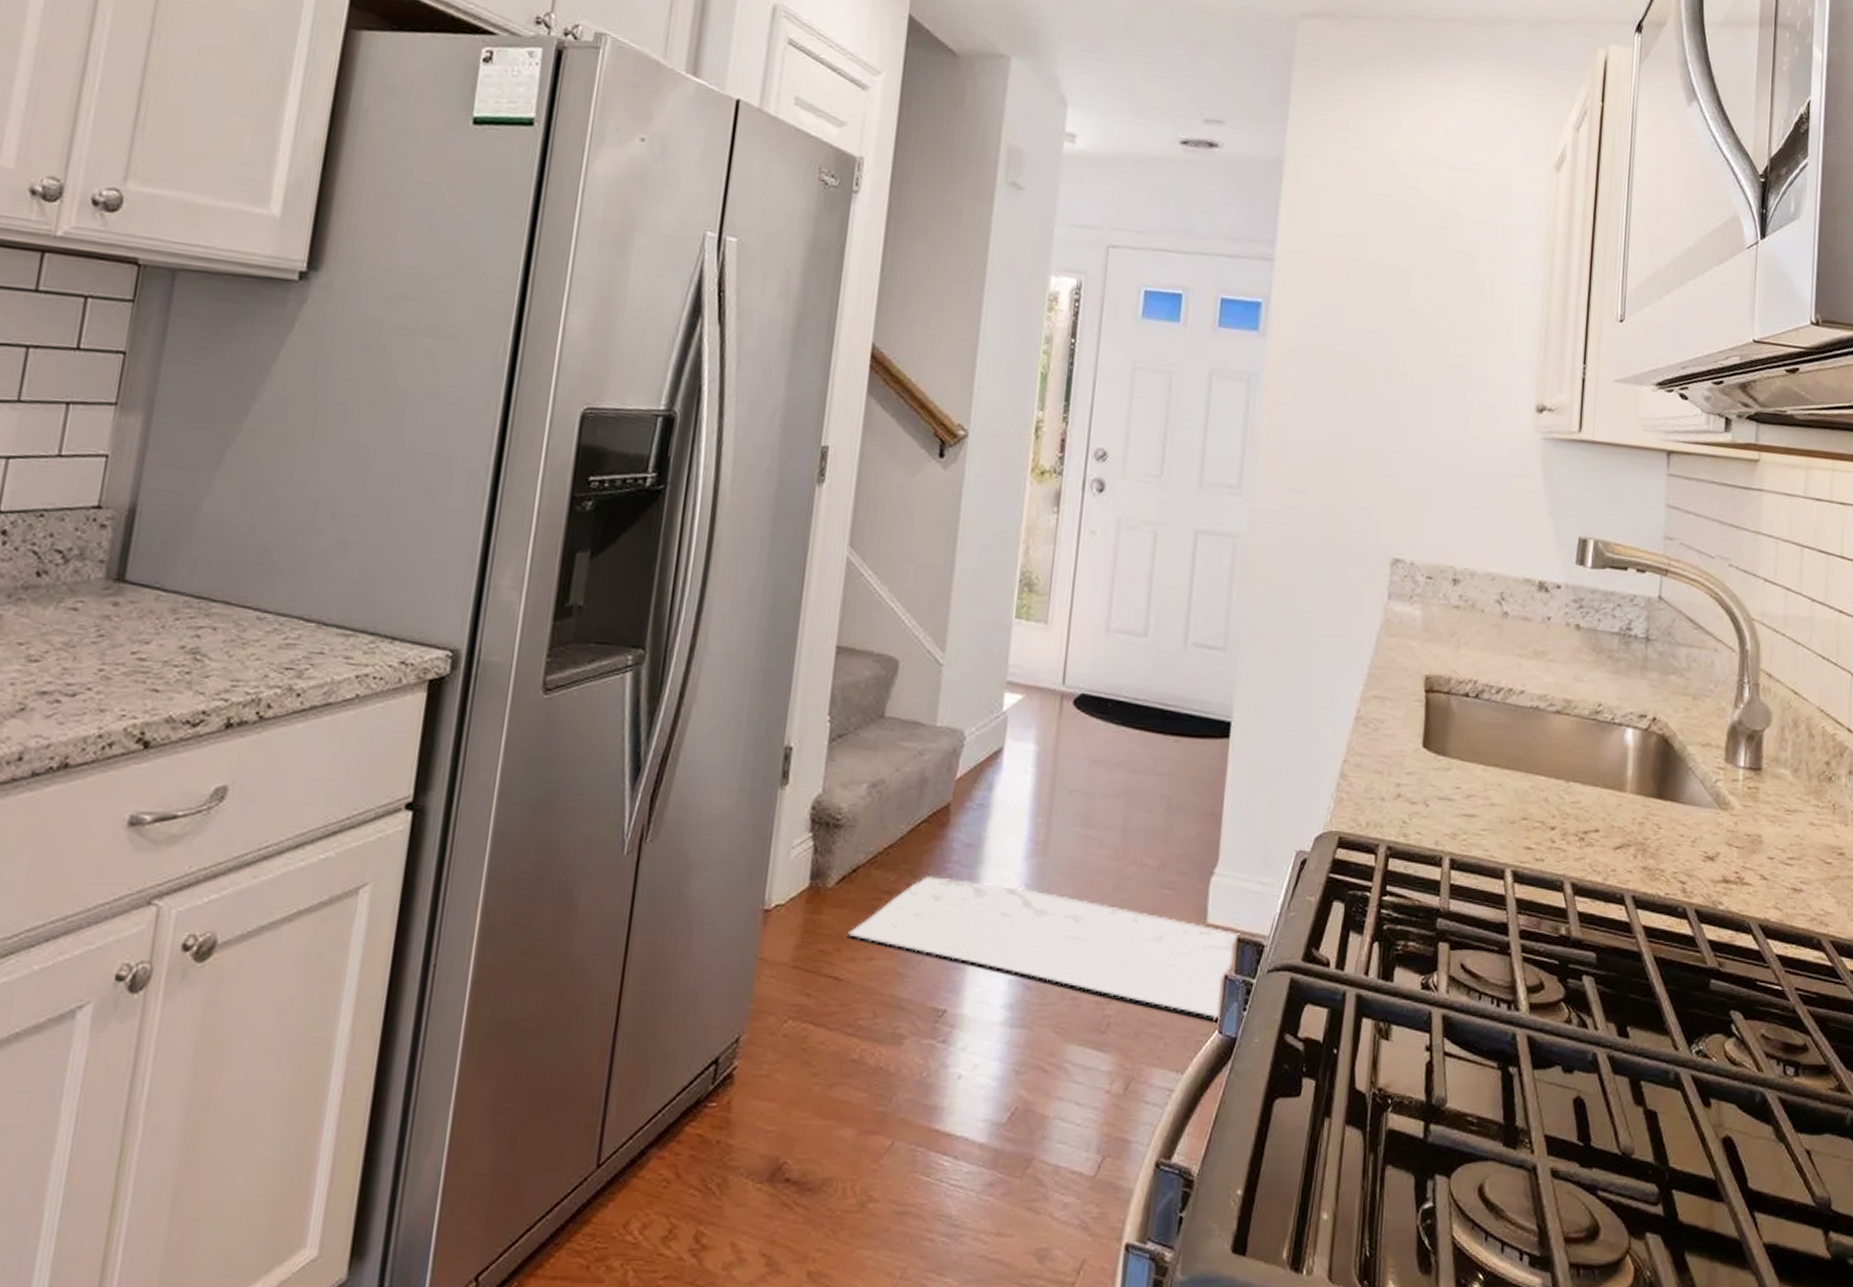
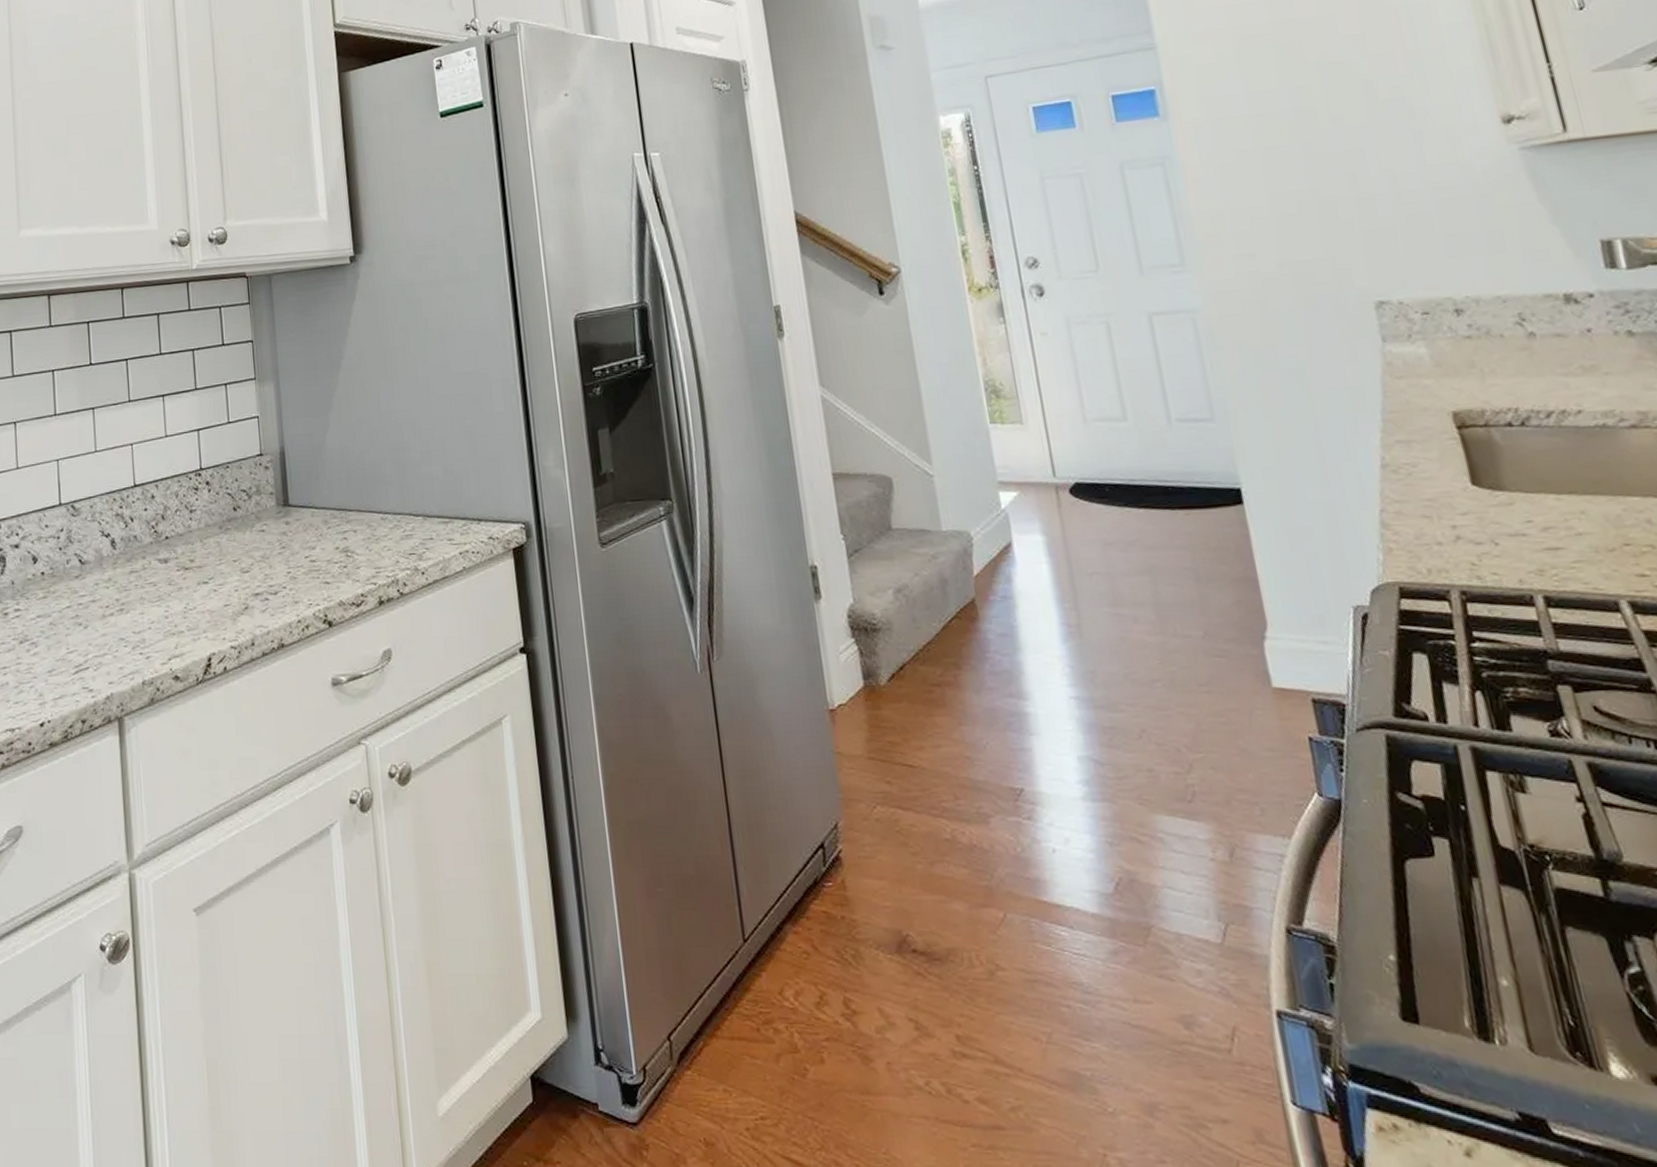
rug: present [848,876,1240,1019] -> none [910,666,1317,782]

